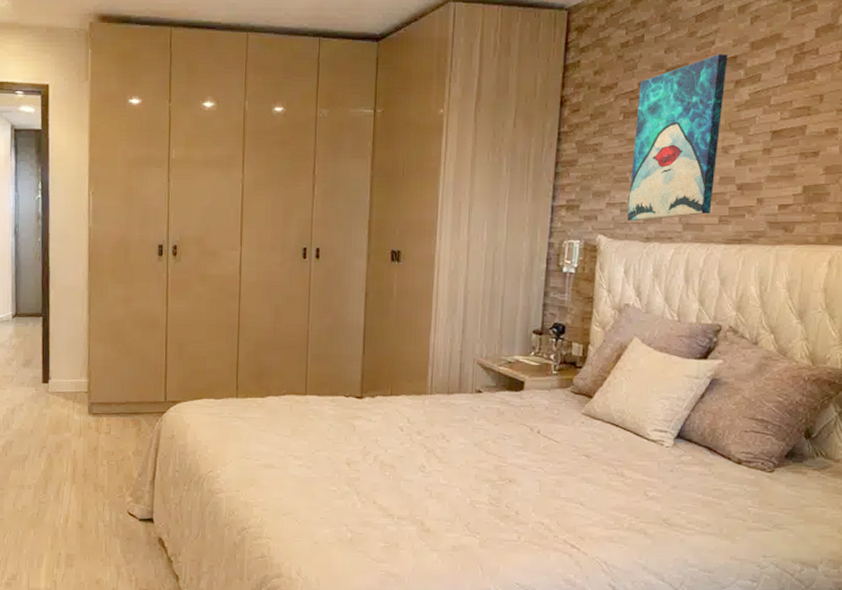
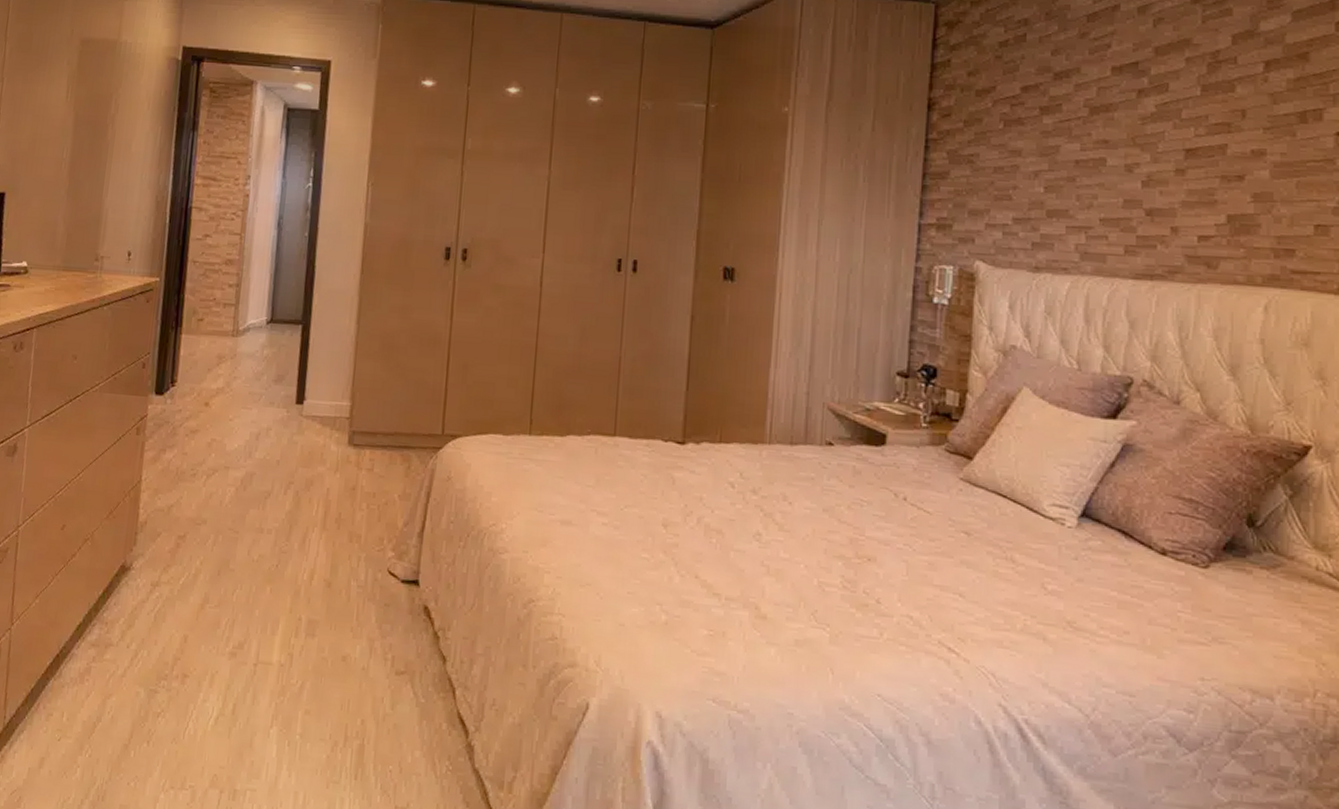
wall art: present [627,54,728,221] -> none [1011,59,1128,247]

